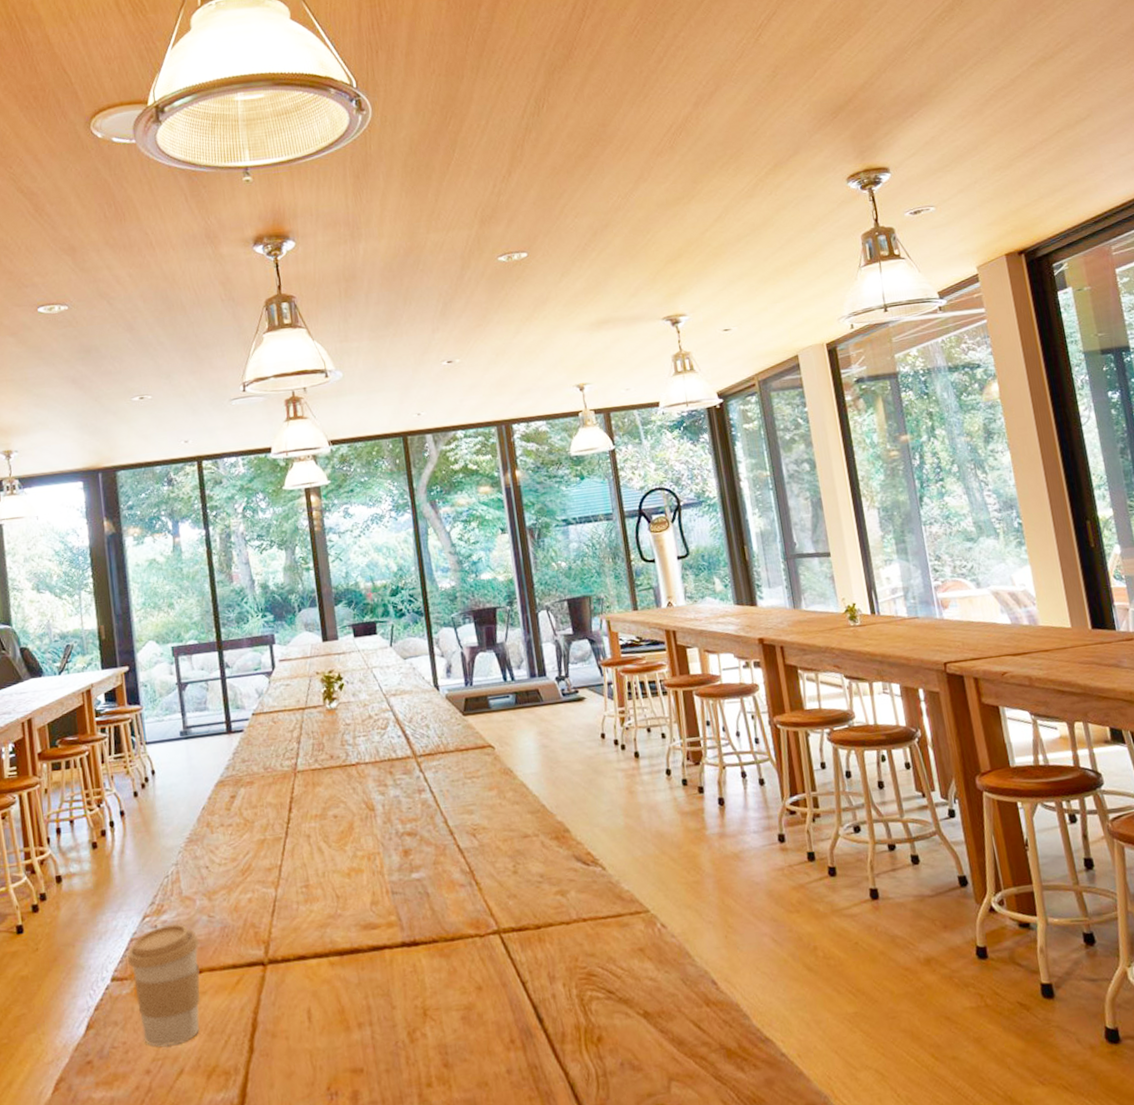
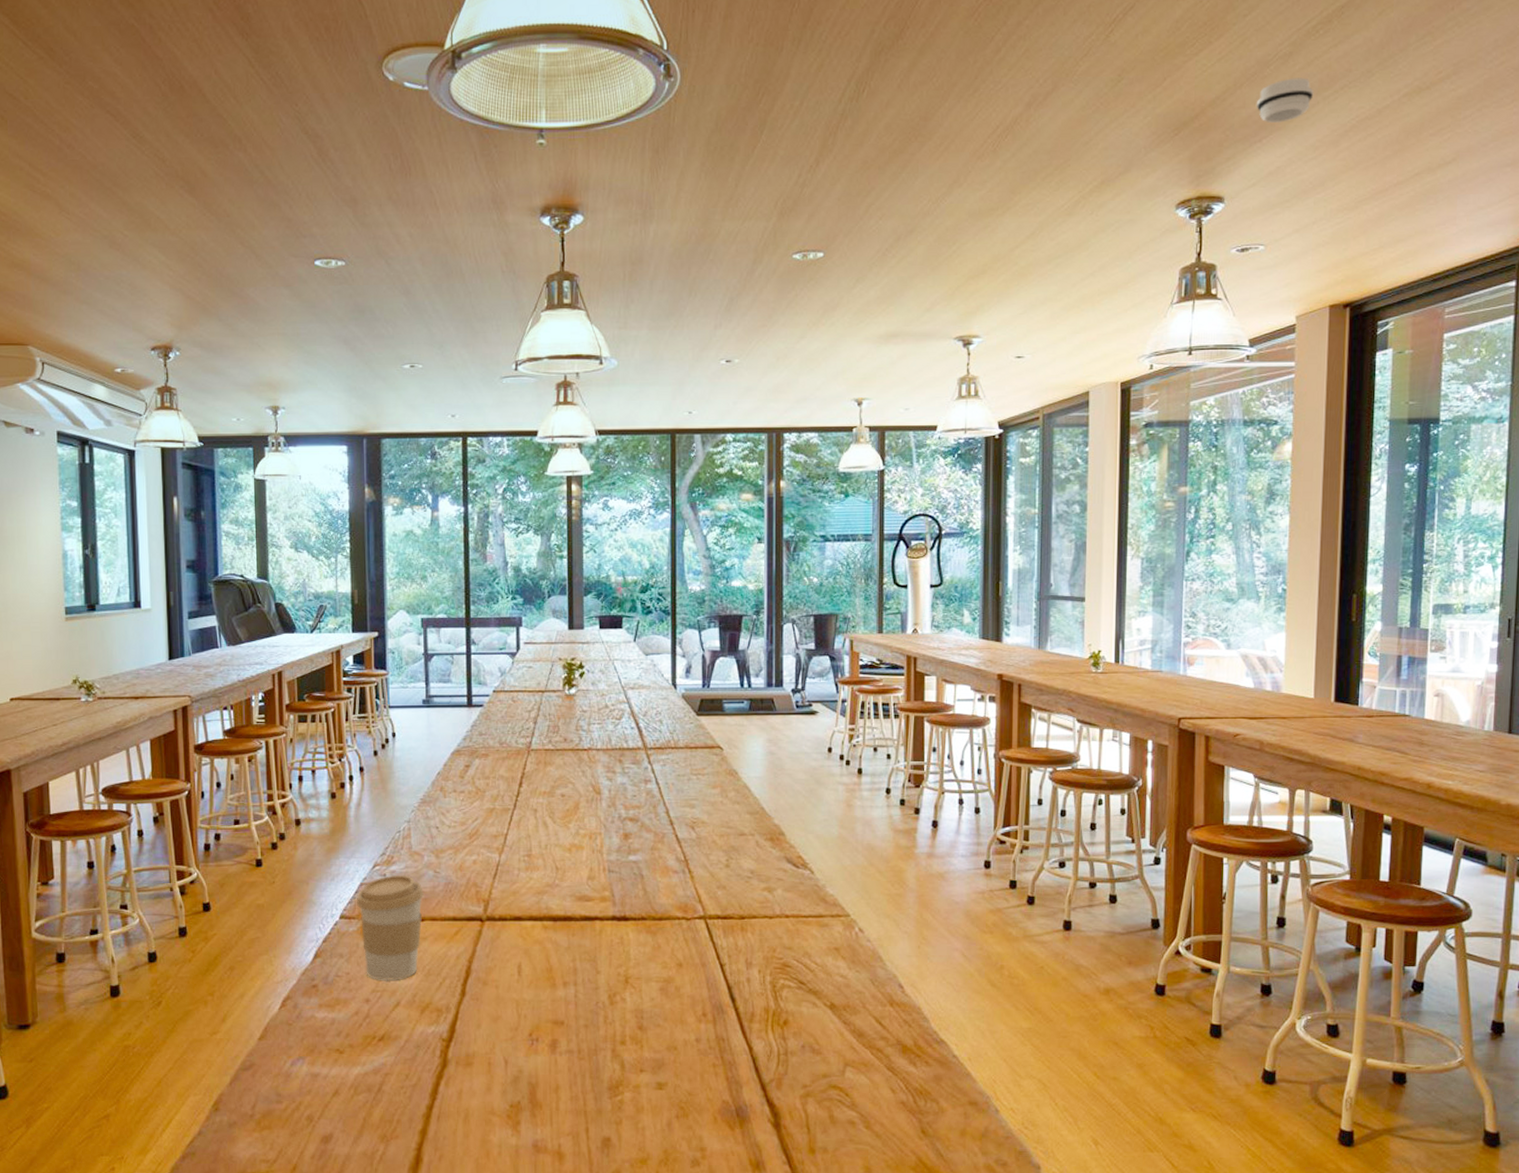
smoke detector: none [902,58,951,100] -> present [1257,78,1314,123]

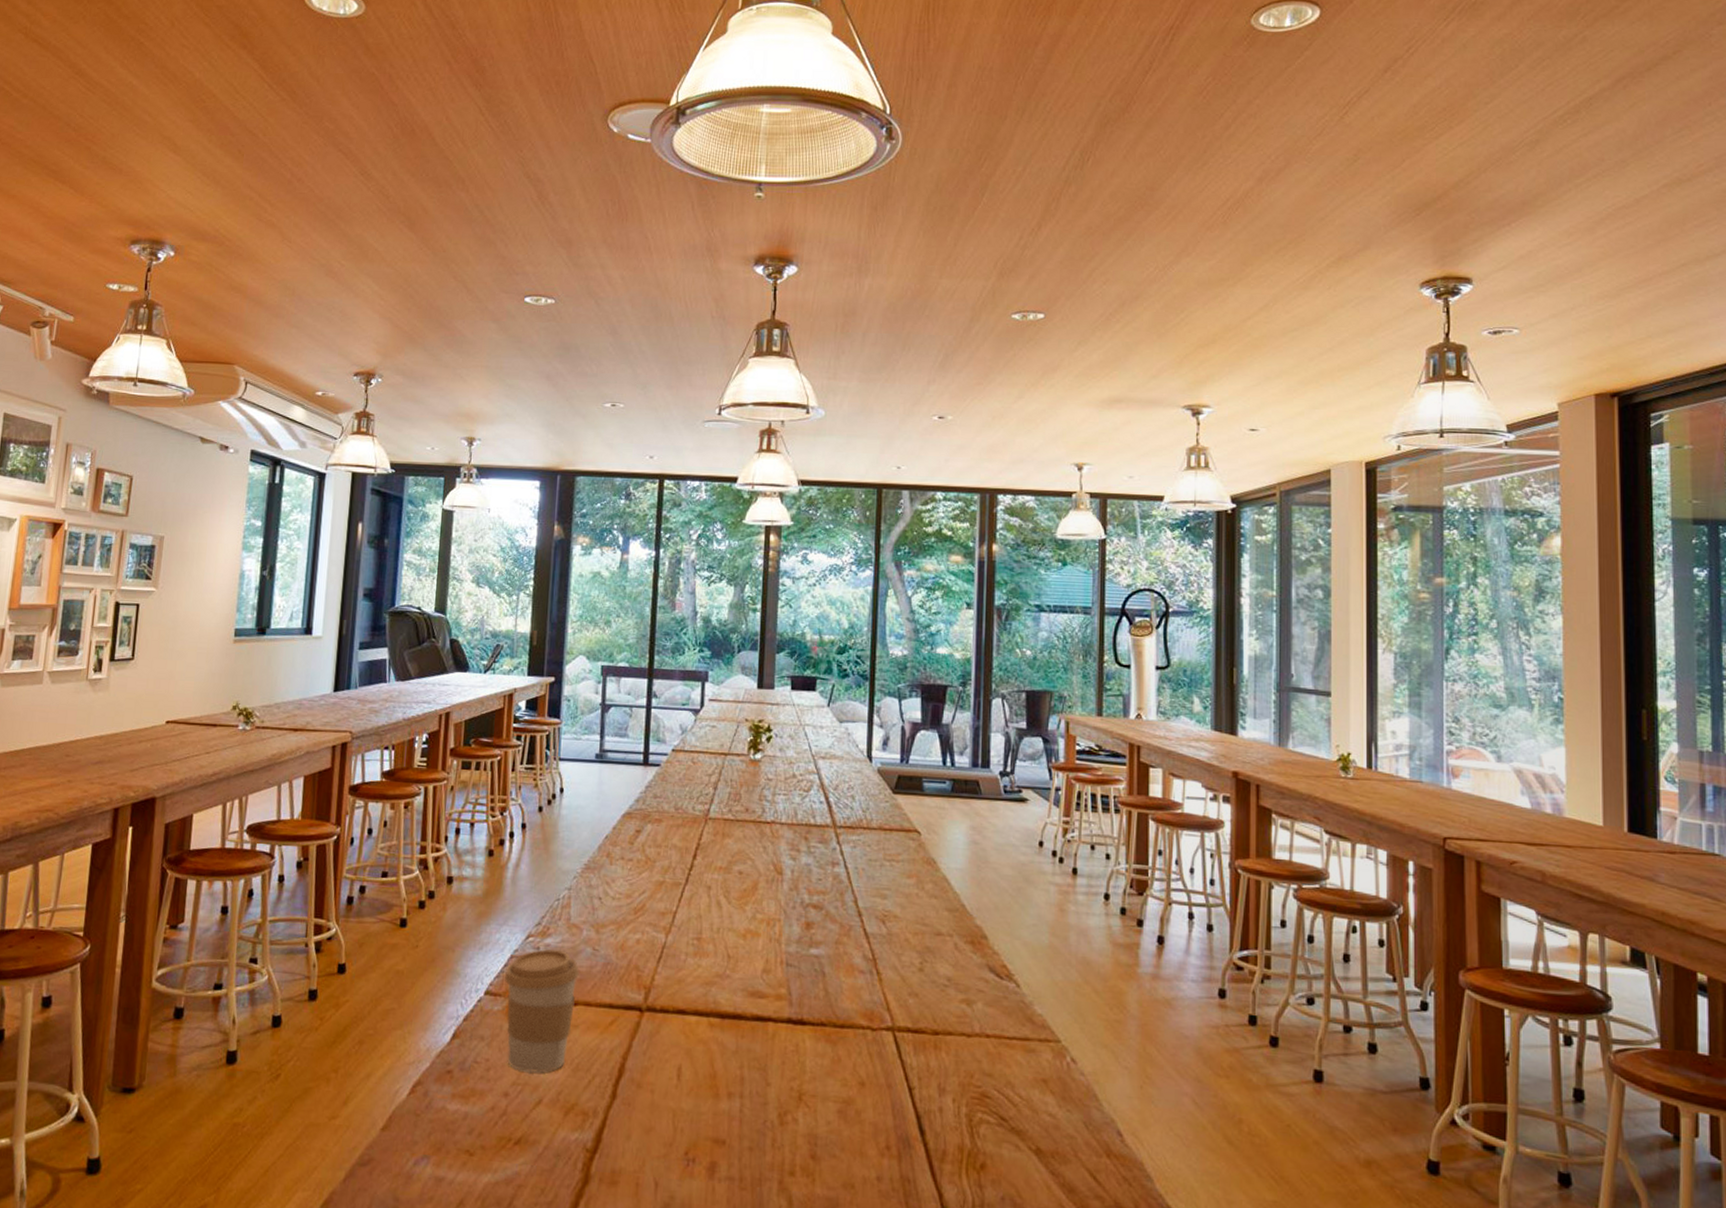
smoke detector: present [1257,78,1314,123] -> none [1503,164,1565,207]

